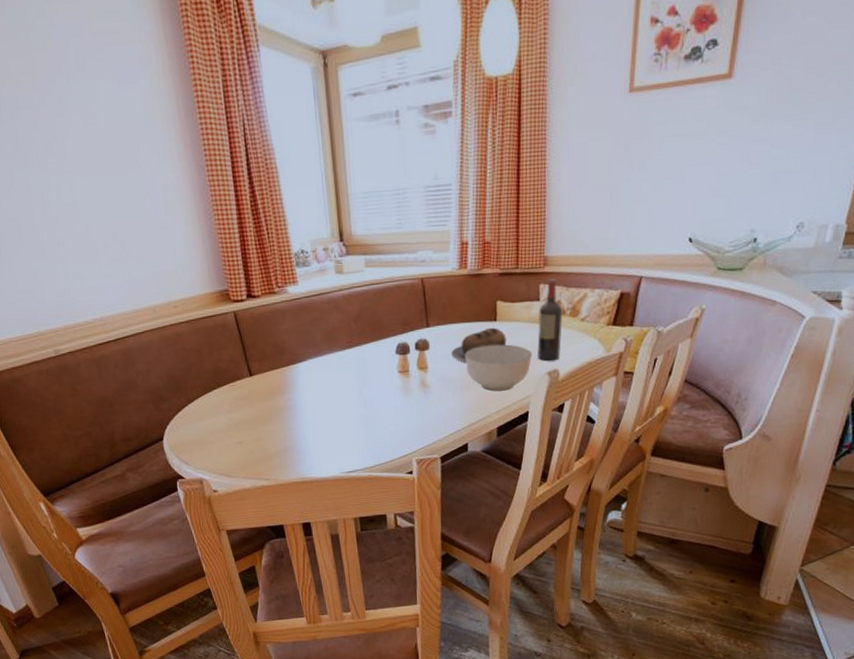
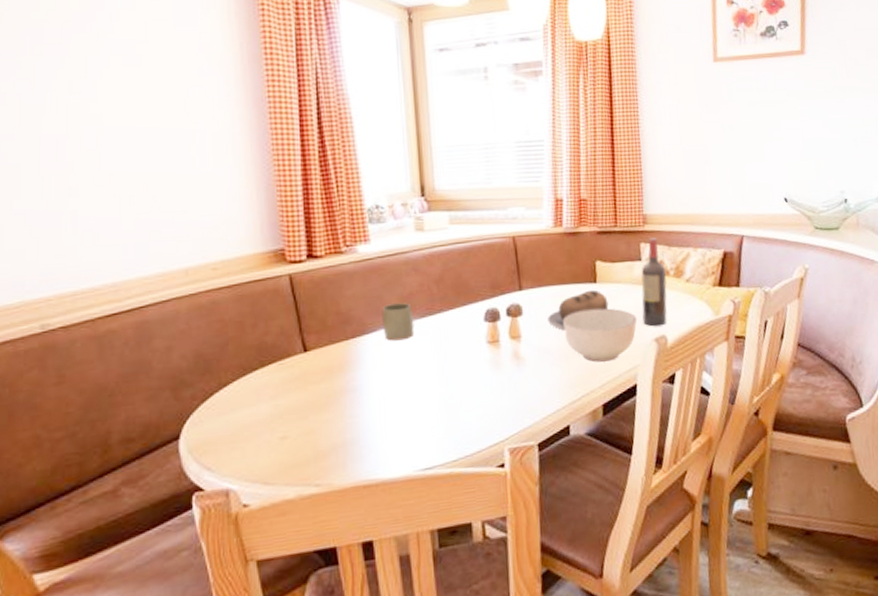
mug: none [310,337,338,369] -> present [382,303,415,341]

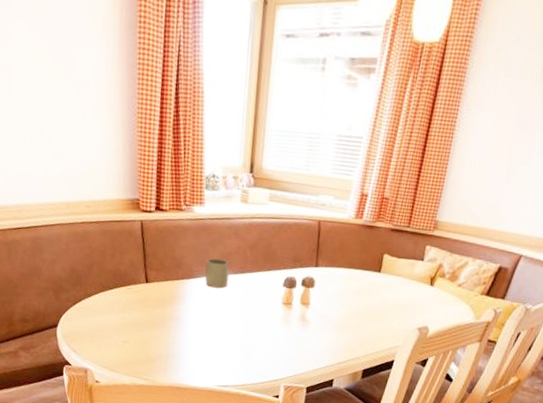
bread: present [548,289,609,331] -> none [333,277,387,306]
bowl: present [562,308,637,362] -> none [345,292,408,338]
wine bottle: present [641,237,668,326] -> none [412,242,444,318]

